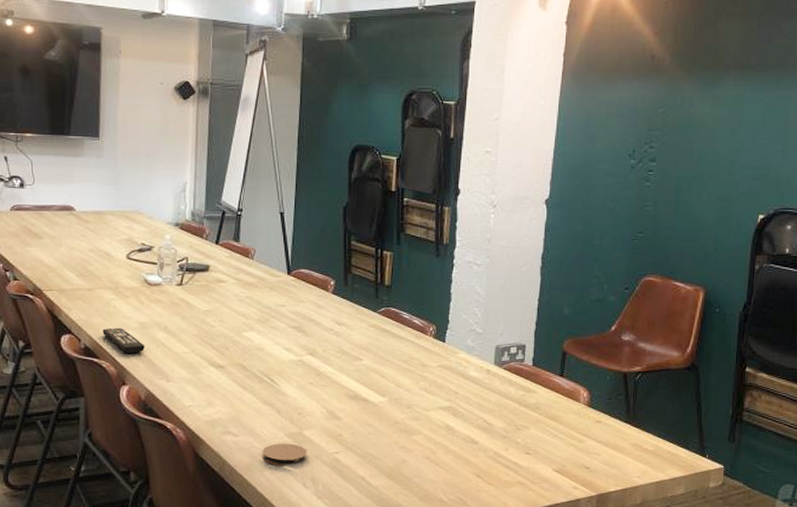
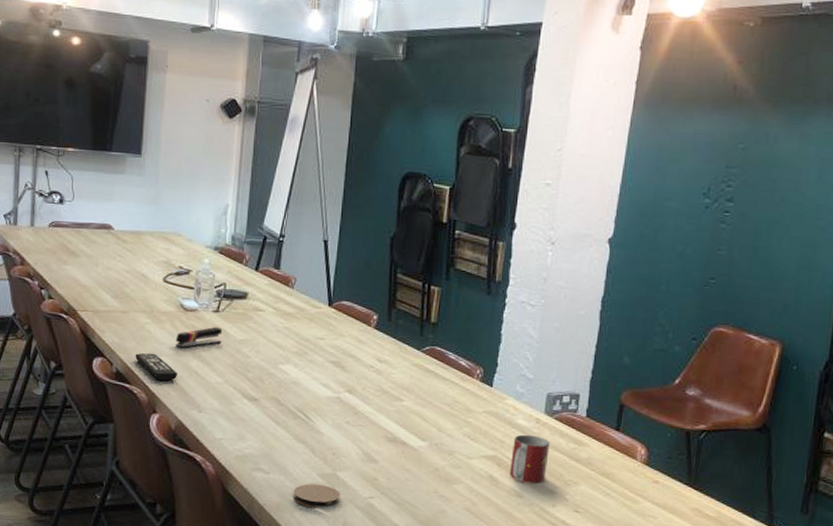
stapler: none [141,300,187,322] -> present [175,327,223,349]
mug: none [465,385,500,430] -> present [510,434,550,484]

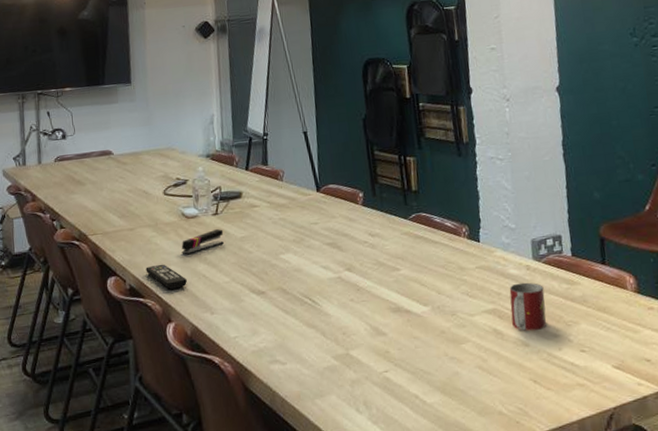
coaster: present [293,483,340,508] -> none [311,366,357,392]

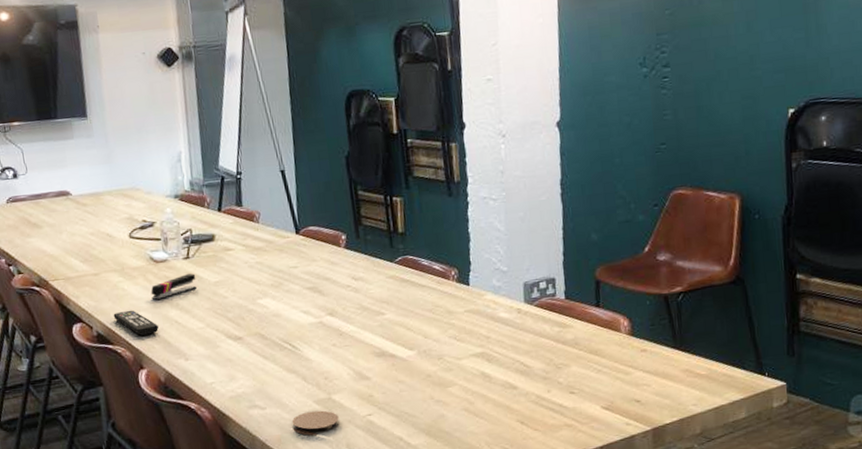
coaster: none [311,366,357,392] -> present [292,410,339,436]
mug: present [509,282,547,331] -> none [499,325,537,374]

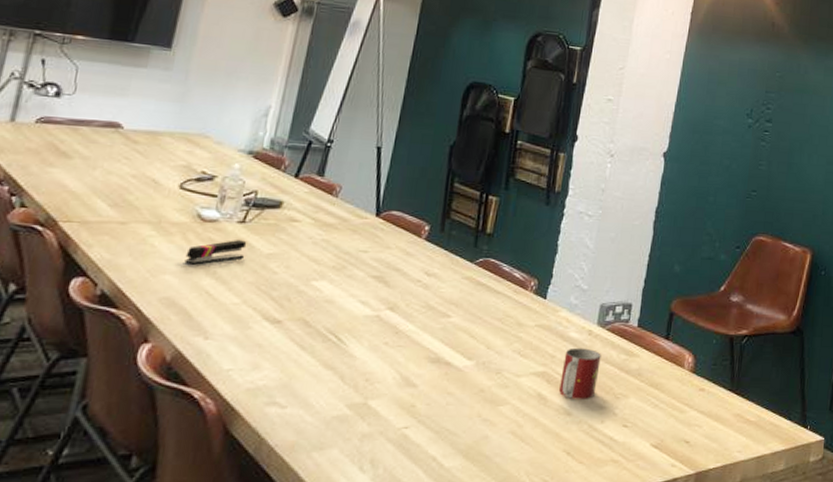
remote control: present [113,310,159,336] -> none [129,270,183,303]
coaster: present [292,410,339,436] -> none [312,416,370,445]
mug: none [499,325,537,374] -> present [559,347,601,399]

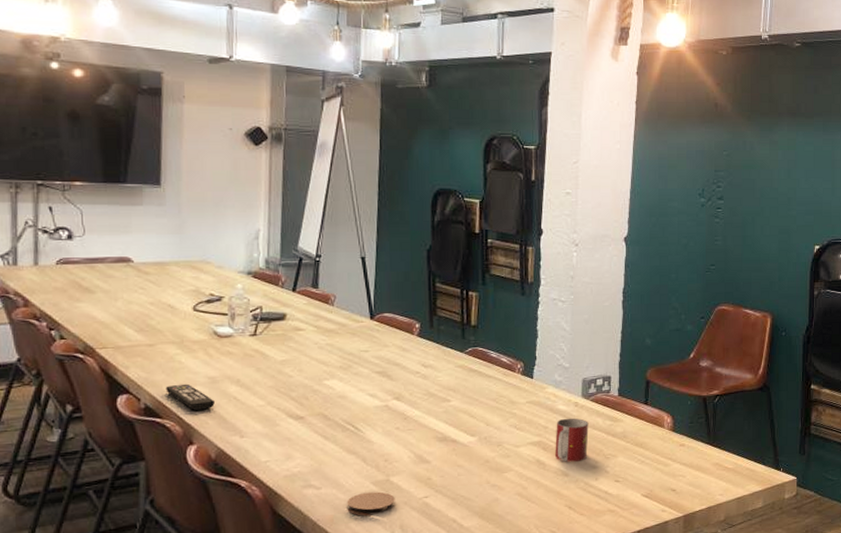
remote control: none [129,270,183,303] -> present [165,383,215,410]
stapler: present [184,240,247,265] -> none [210,351,262,376]
coaster: none [312,416,370,445] -> present [347,491,395,516]

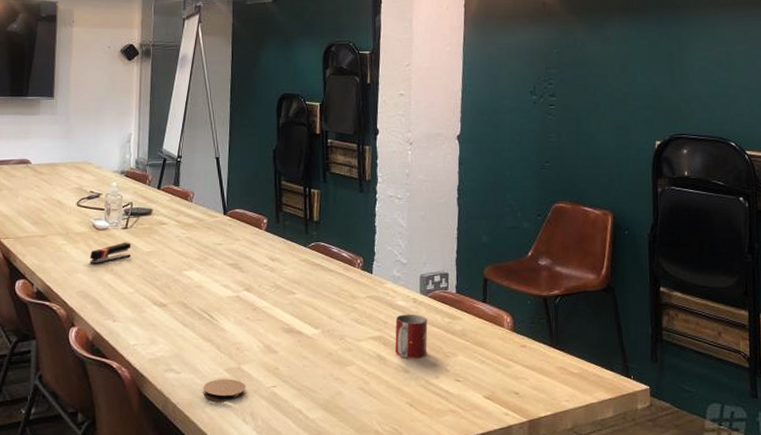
remote control: present [165,383,215,410] -> none [53,271,92,295]
stapler: none [210,351,262,376] -> present [89,243,132,265]

